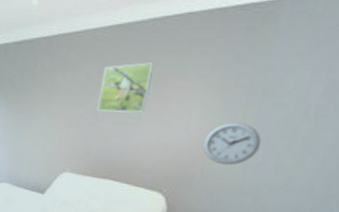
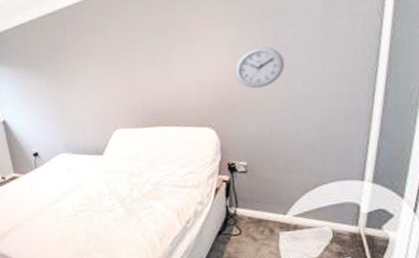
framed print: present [97,62,154,113] -> none [128,10,175,64]

